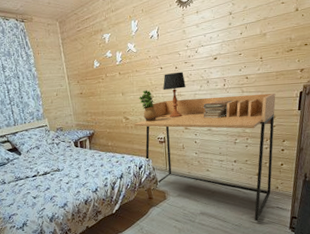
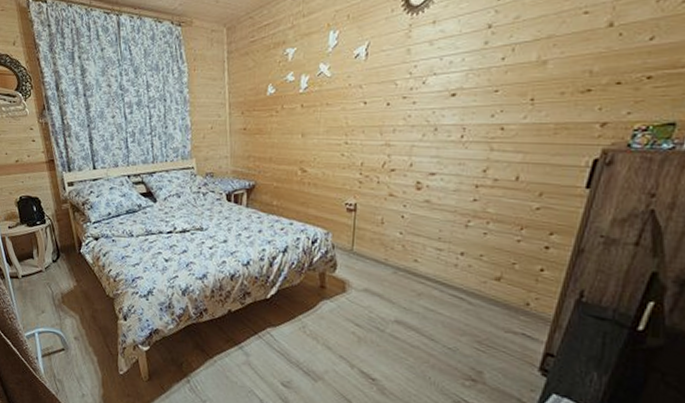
desk: present [133,93,276,221] -> none [312,150,549,349]
potted plant: present [138,90,157,123] -> none [324,132,349,180]
table lamp: present [163,72,186,118] -> none [363,110,400,177]
book stack: present [203,100,233,119] -> none [420,159,472,186]

